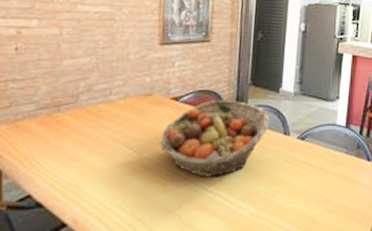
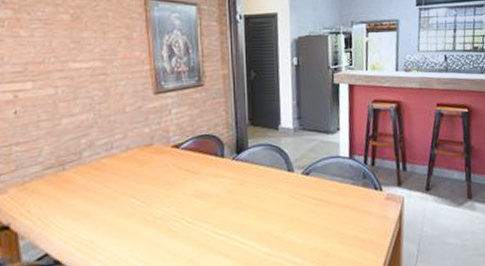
fruit basket: present [159,99,269,177] -> none [166,142,272,221]

